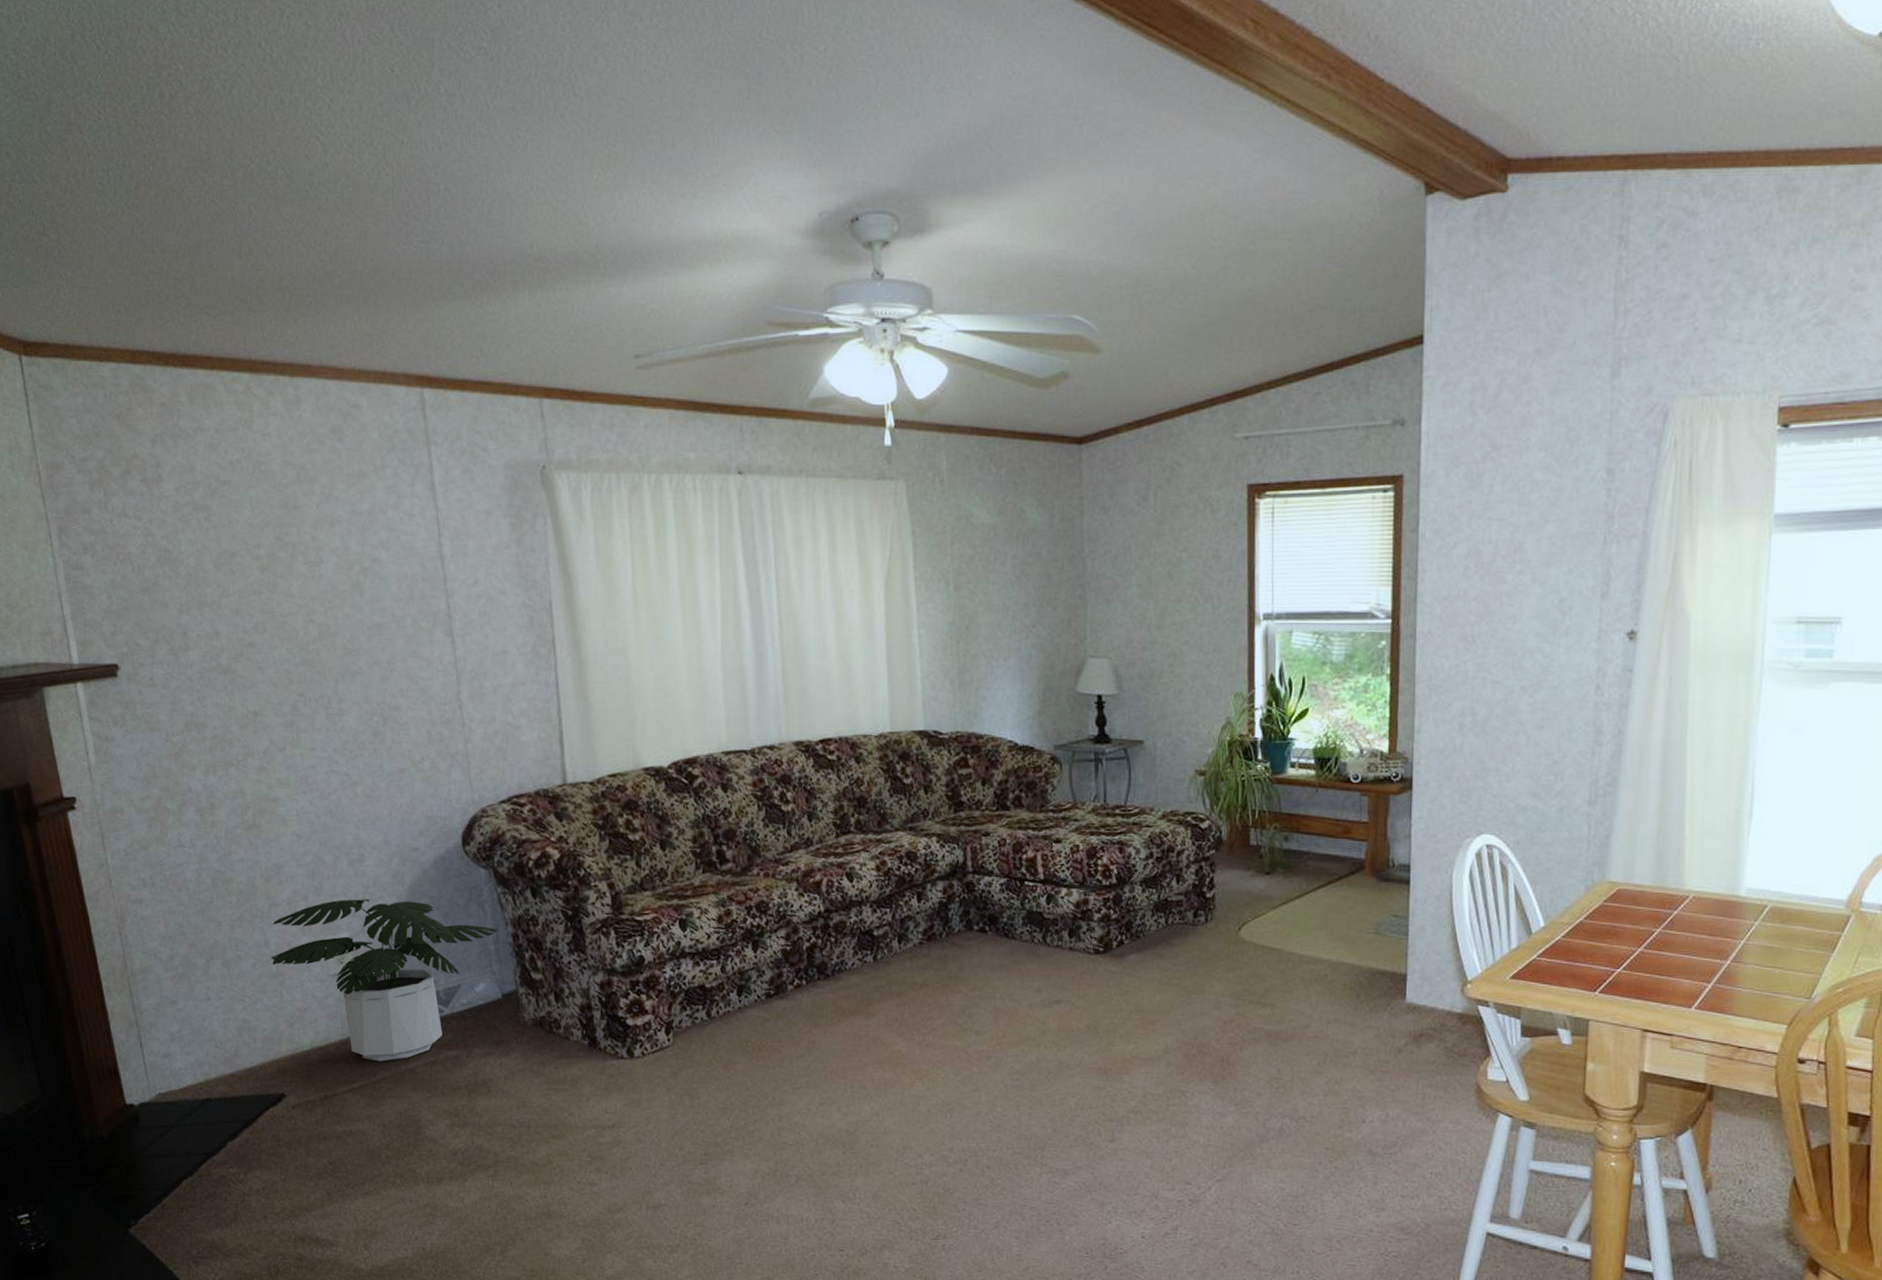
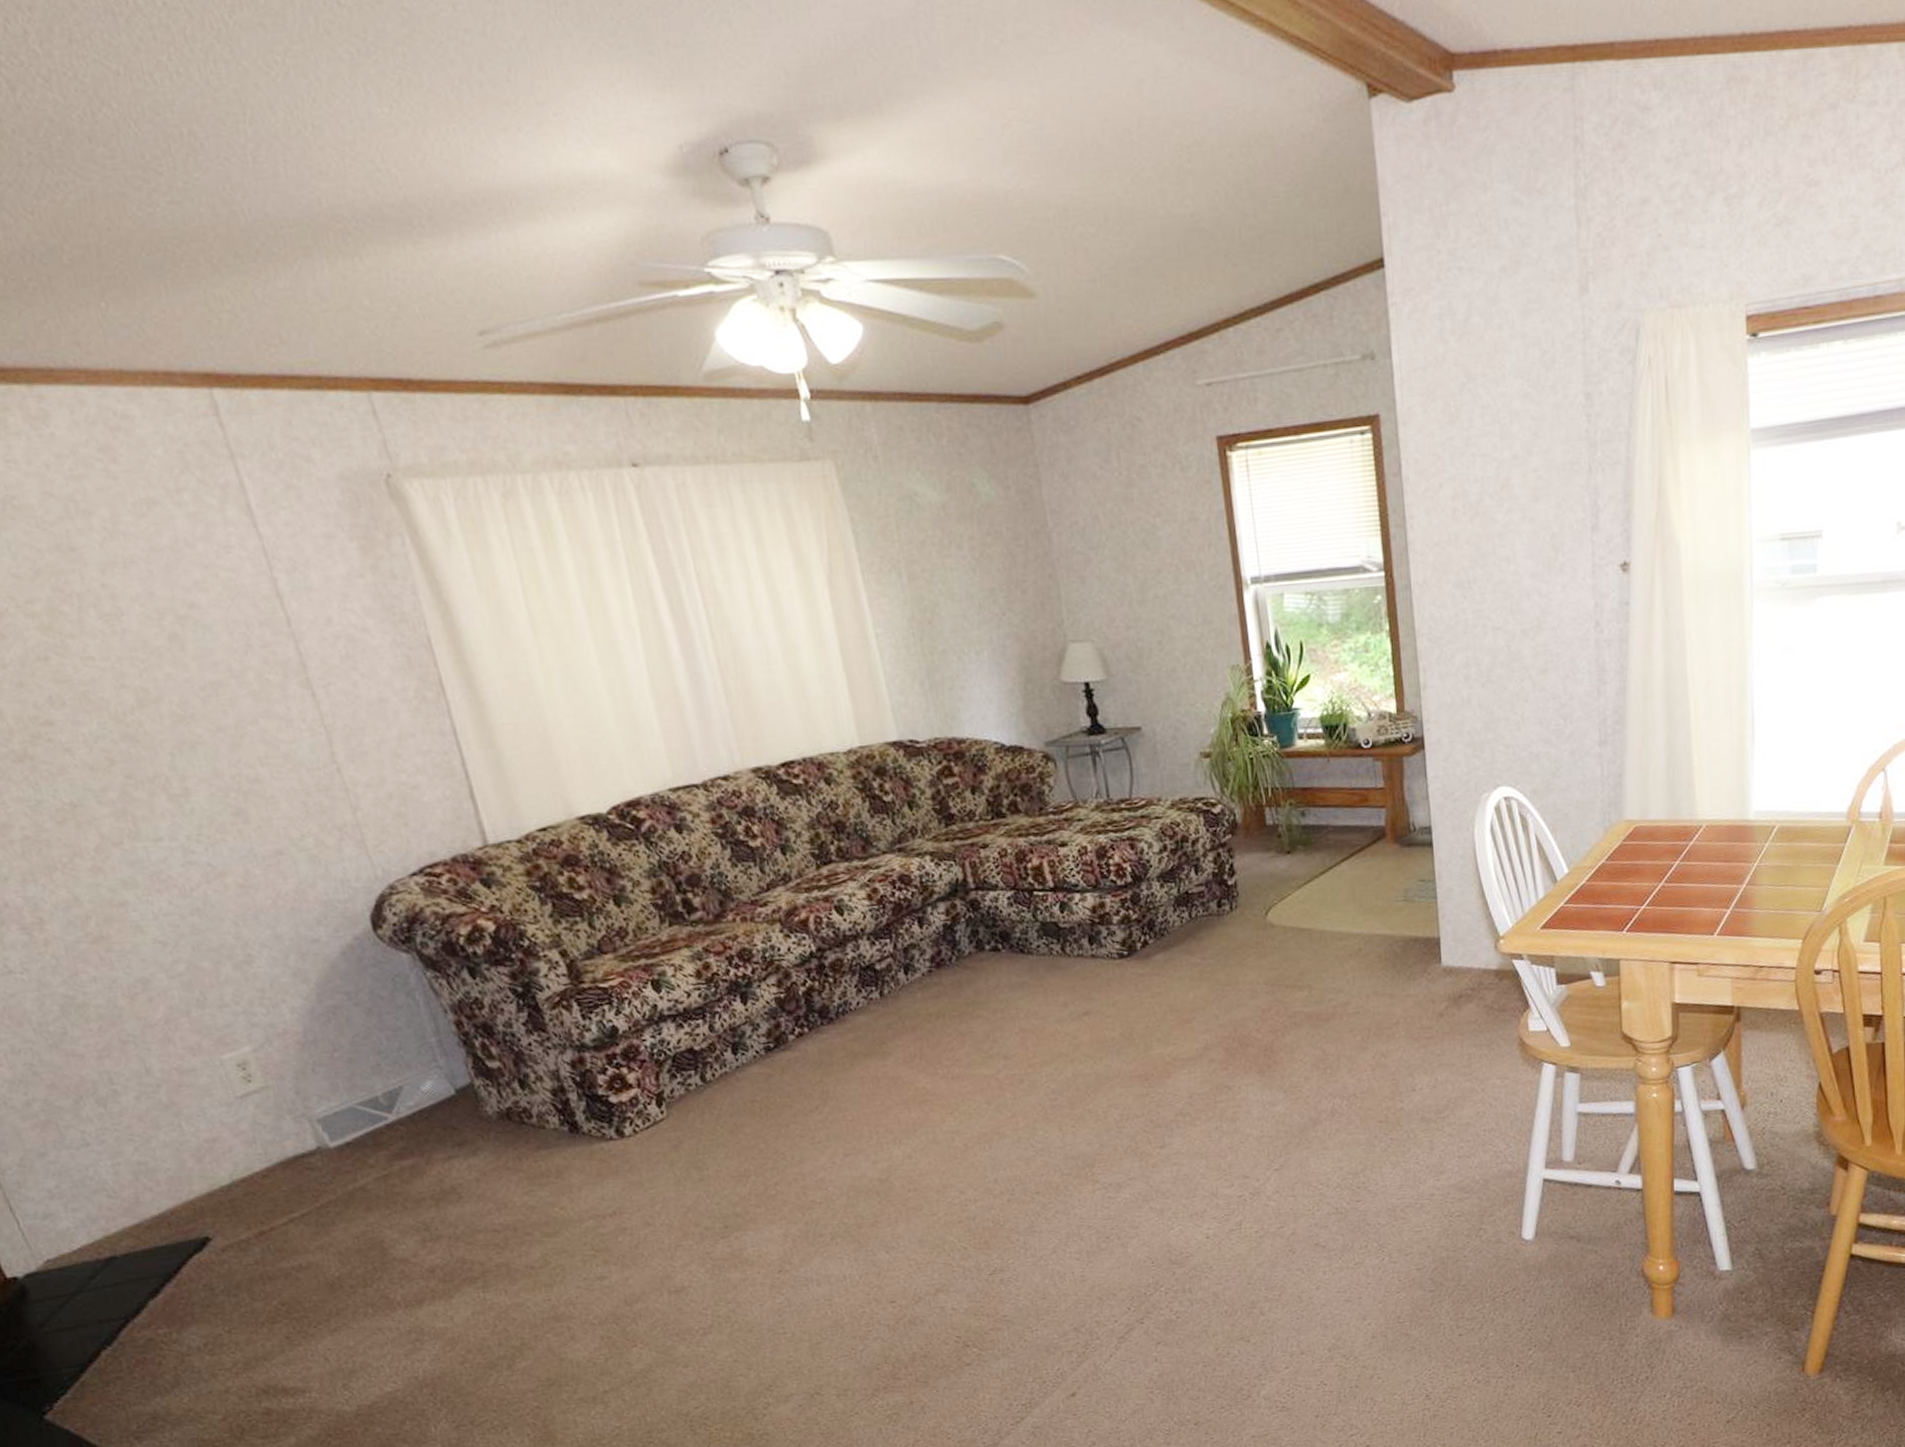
potted plant: present [270,899,498,1062] -> none [151,1000,437,1185]

